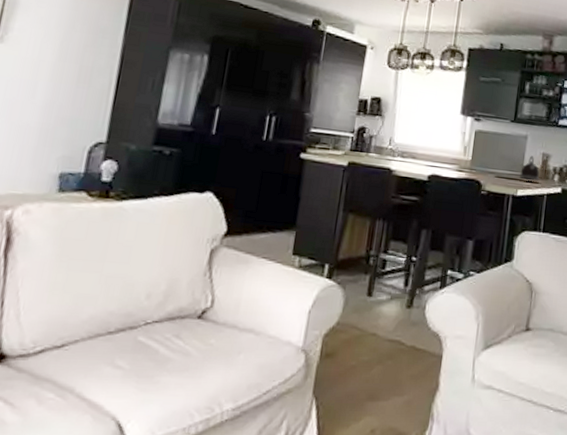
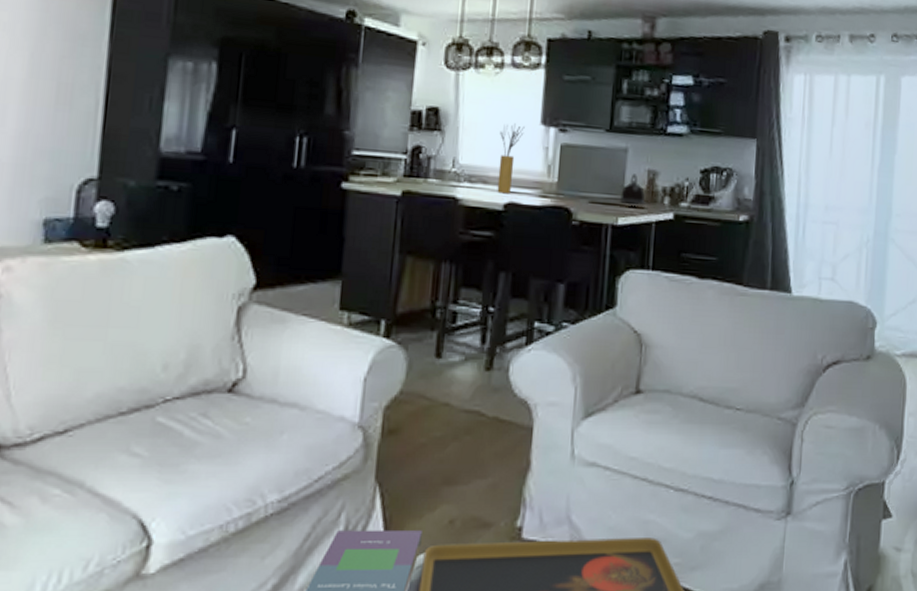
vase: none [423,112,448,168] -> present [497,123,525,194]

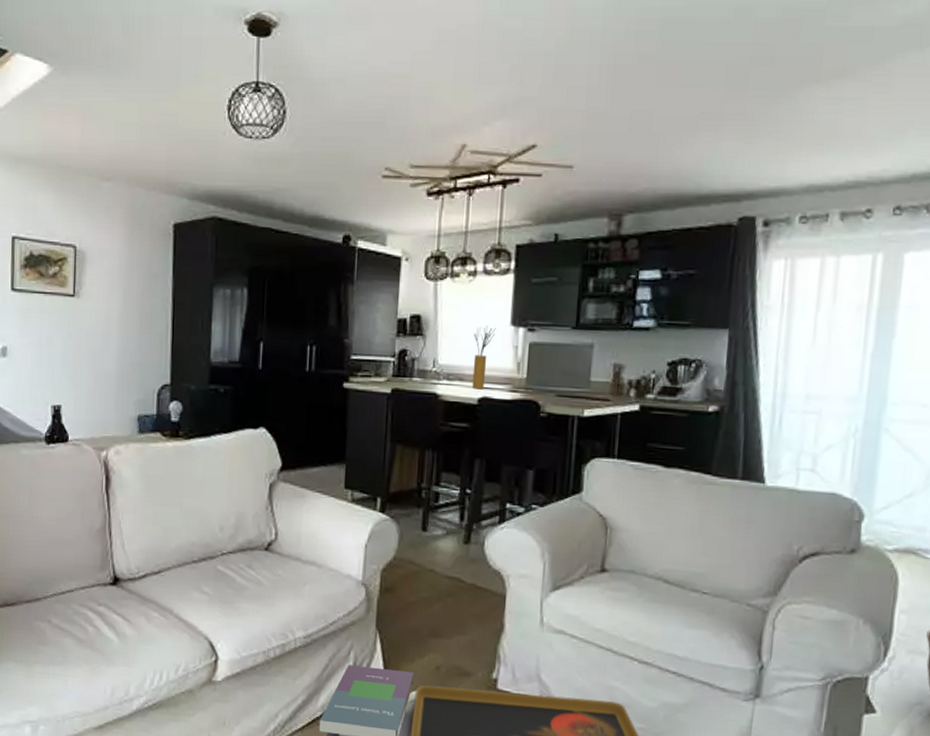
kettle: present [620,173,646,205] -> none [586,368,611,397]

